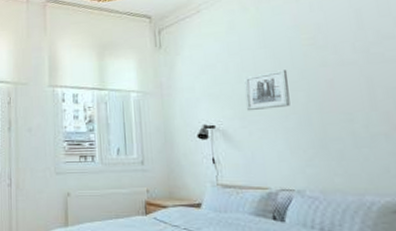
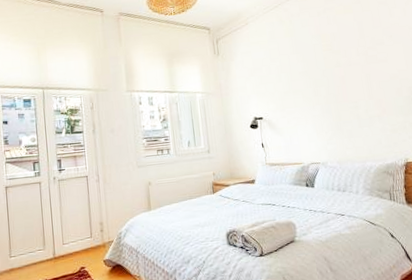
wall art: present [244,70,291,111] -> none [283,70,316,104]

